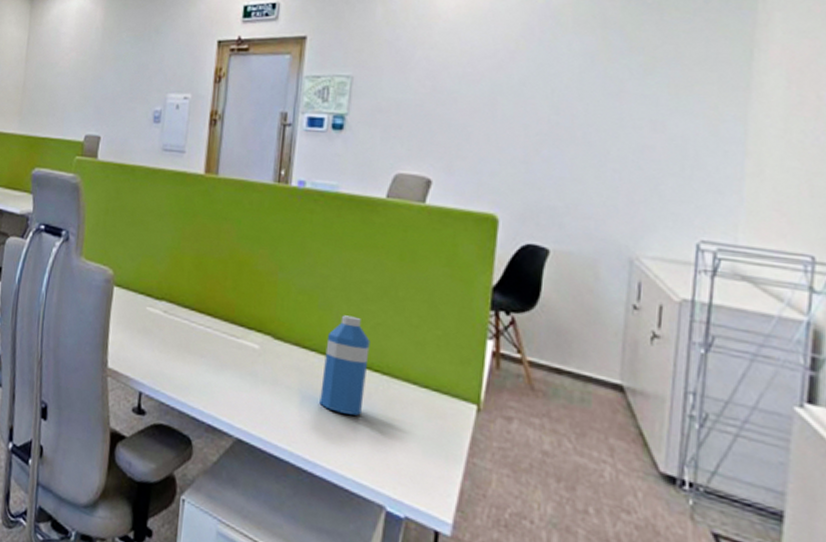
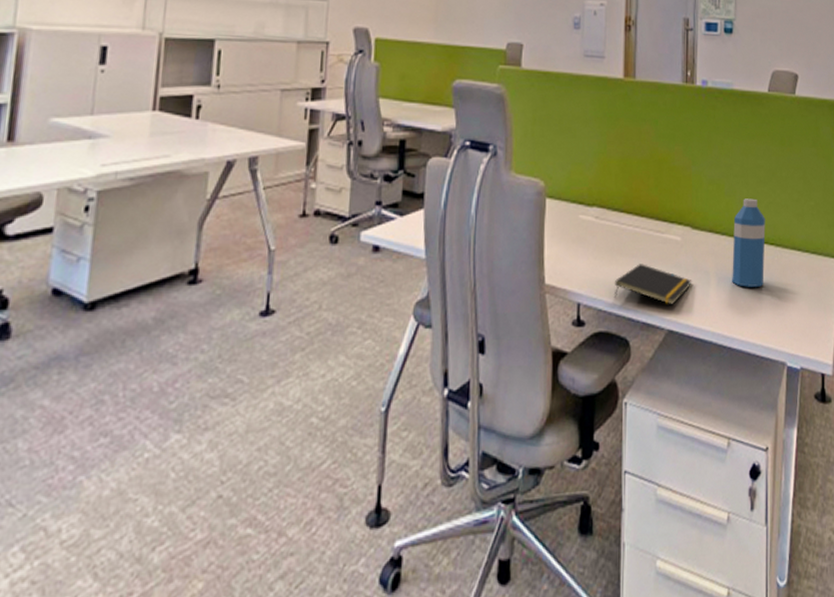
notepad: none [178,365,270,414] -> present [613,264,692,305]

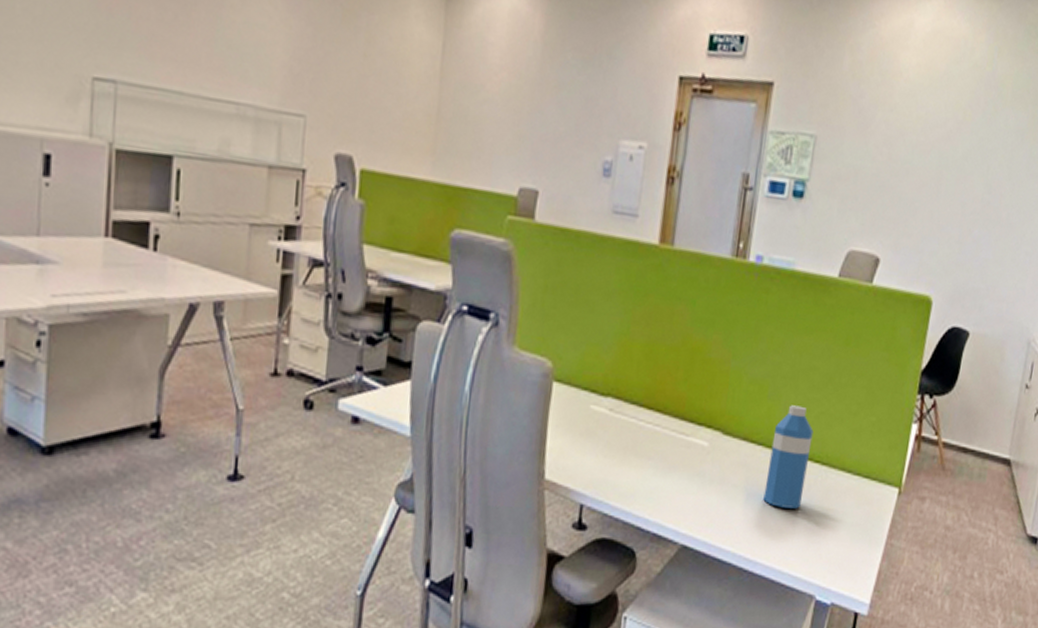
notepad: present [613,264,692,305] -> none [622,468,716,518]

